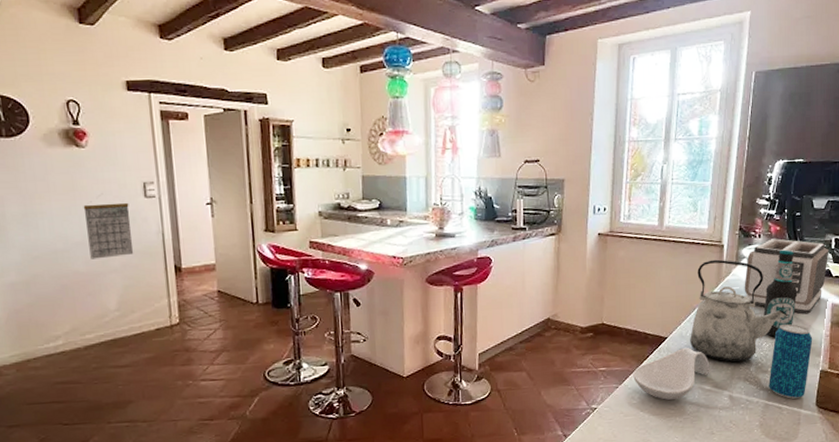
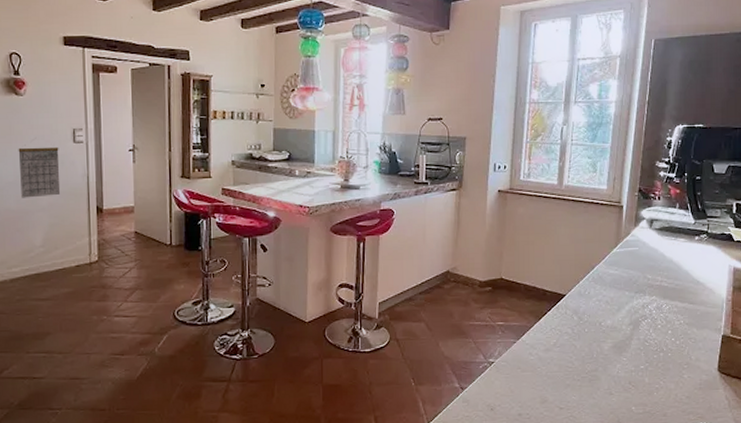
spoon rest: present [633,348,710,400] -> none [531,306,609,358]
kettle: present [690,259,788,362] -> none [589,219,689,323]
toaster: present [744,238,829,314] -> none [643,201,731,278]
bottle: present [763,249,798,337] -> none [663,212,698,299]
beverage can: present [769,323,813,399] -> none [669,286,714,363]

